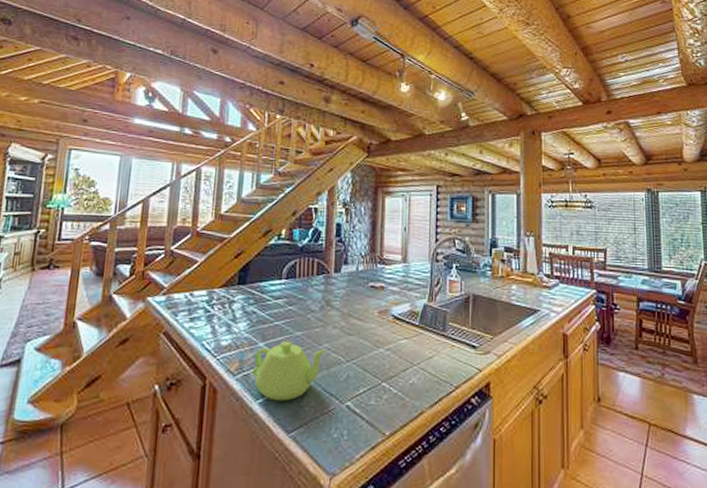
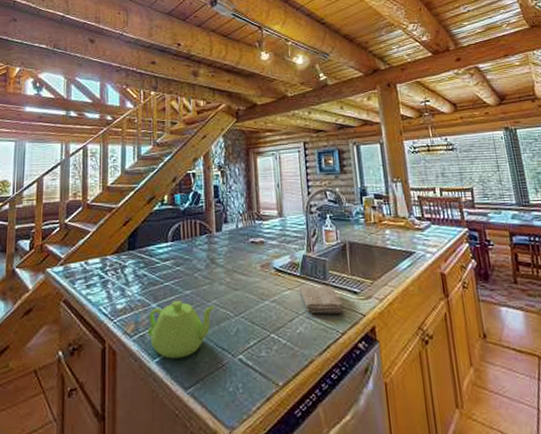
washcloth: none [416,336,460,367] -> present [299,285,343,314]

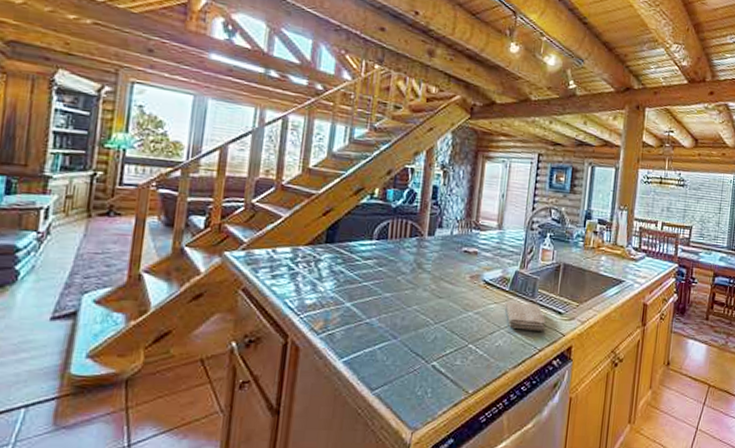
teapot: present [147,301,216,359] -> none [337,302,416,360]

